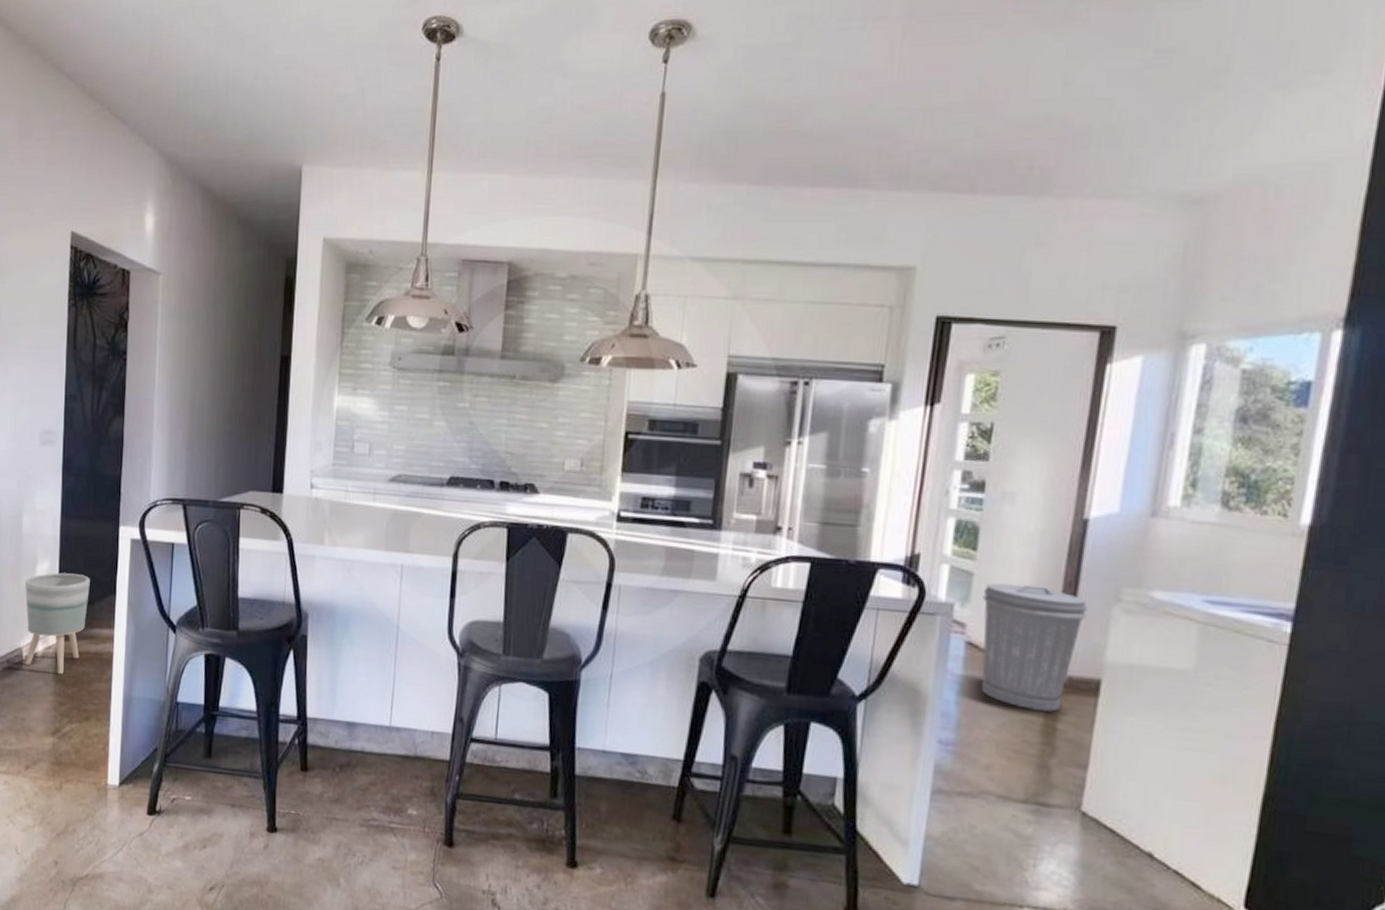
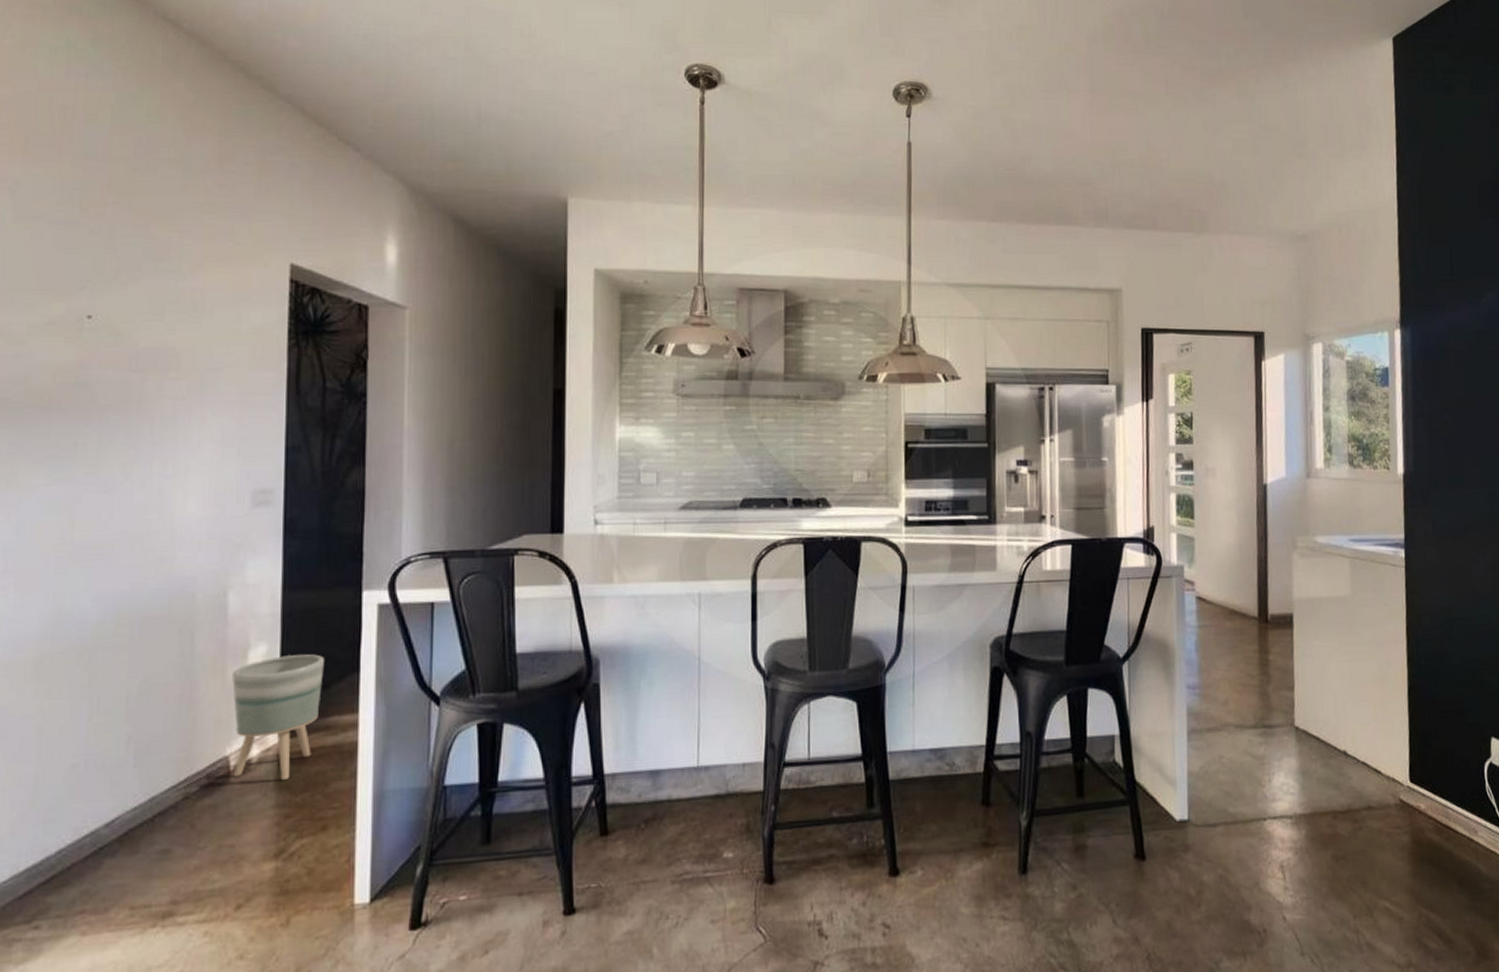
trash can: present [981,583,1087,712] -> none [1203,543,1276,647]

